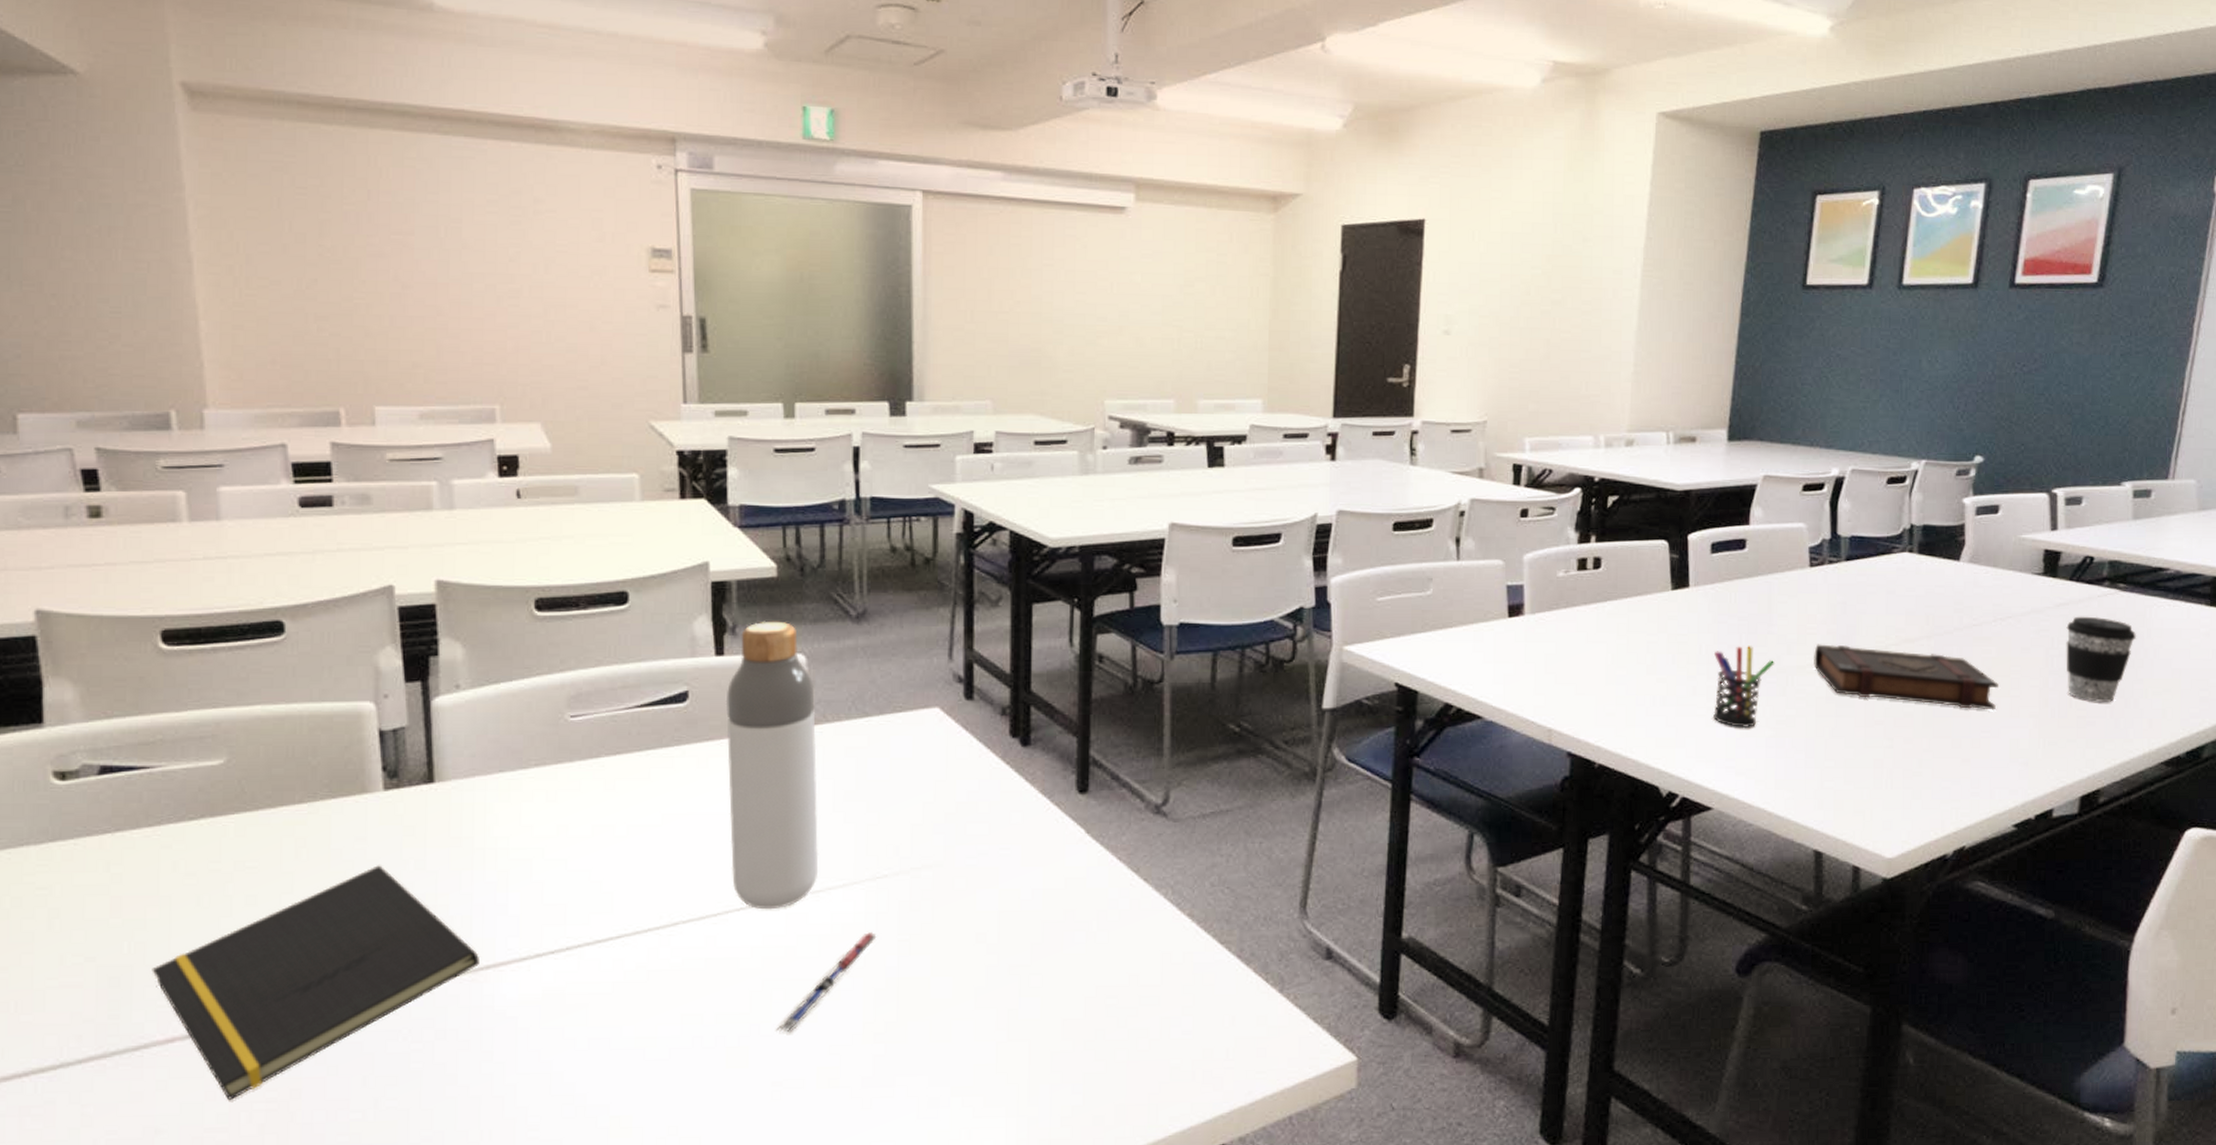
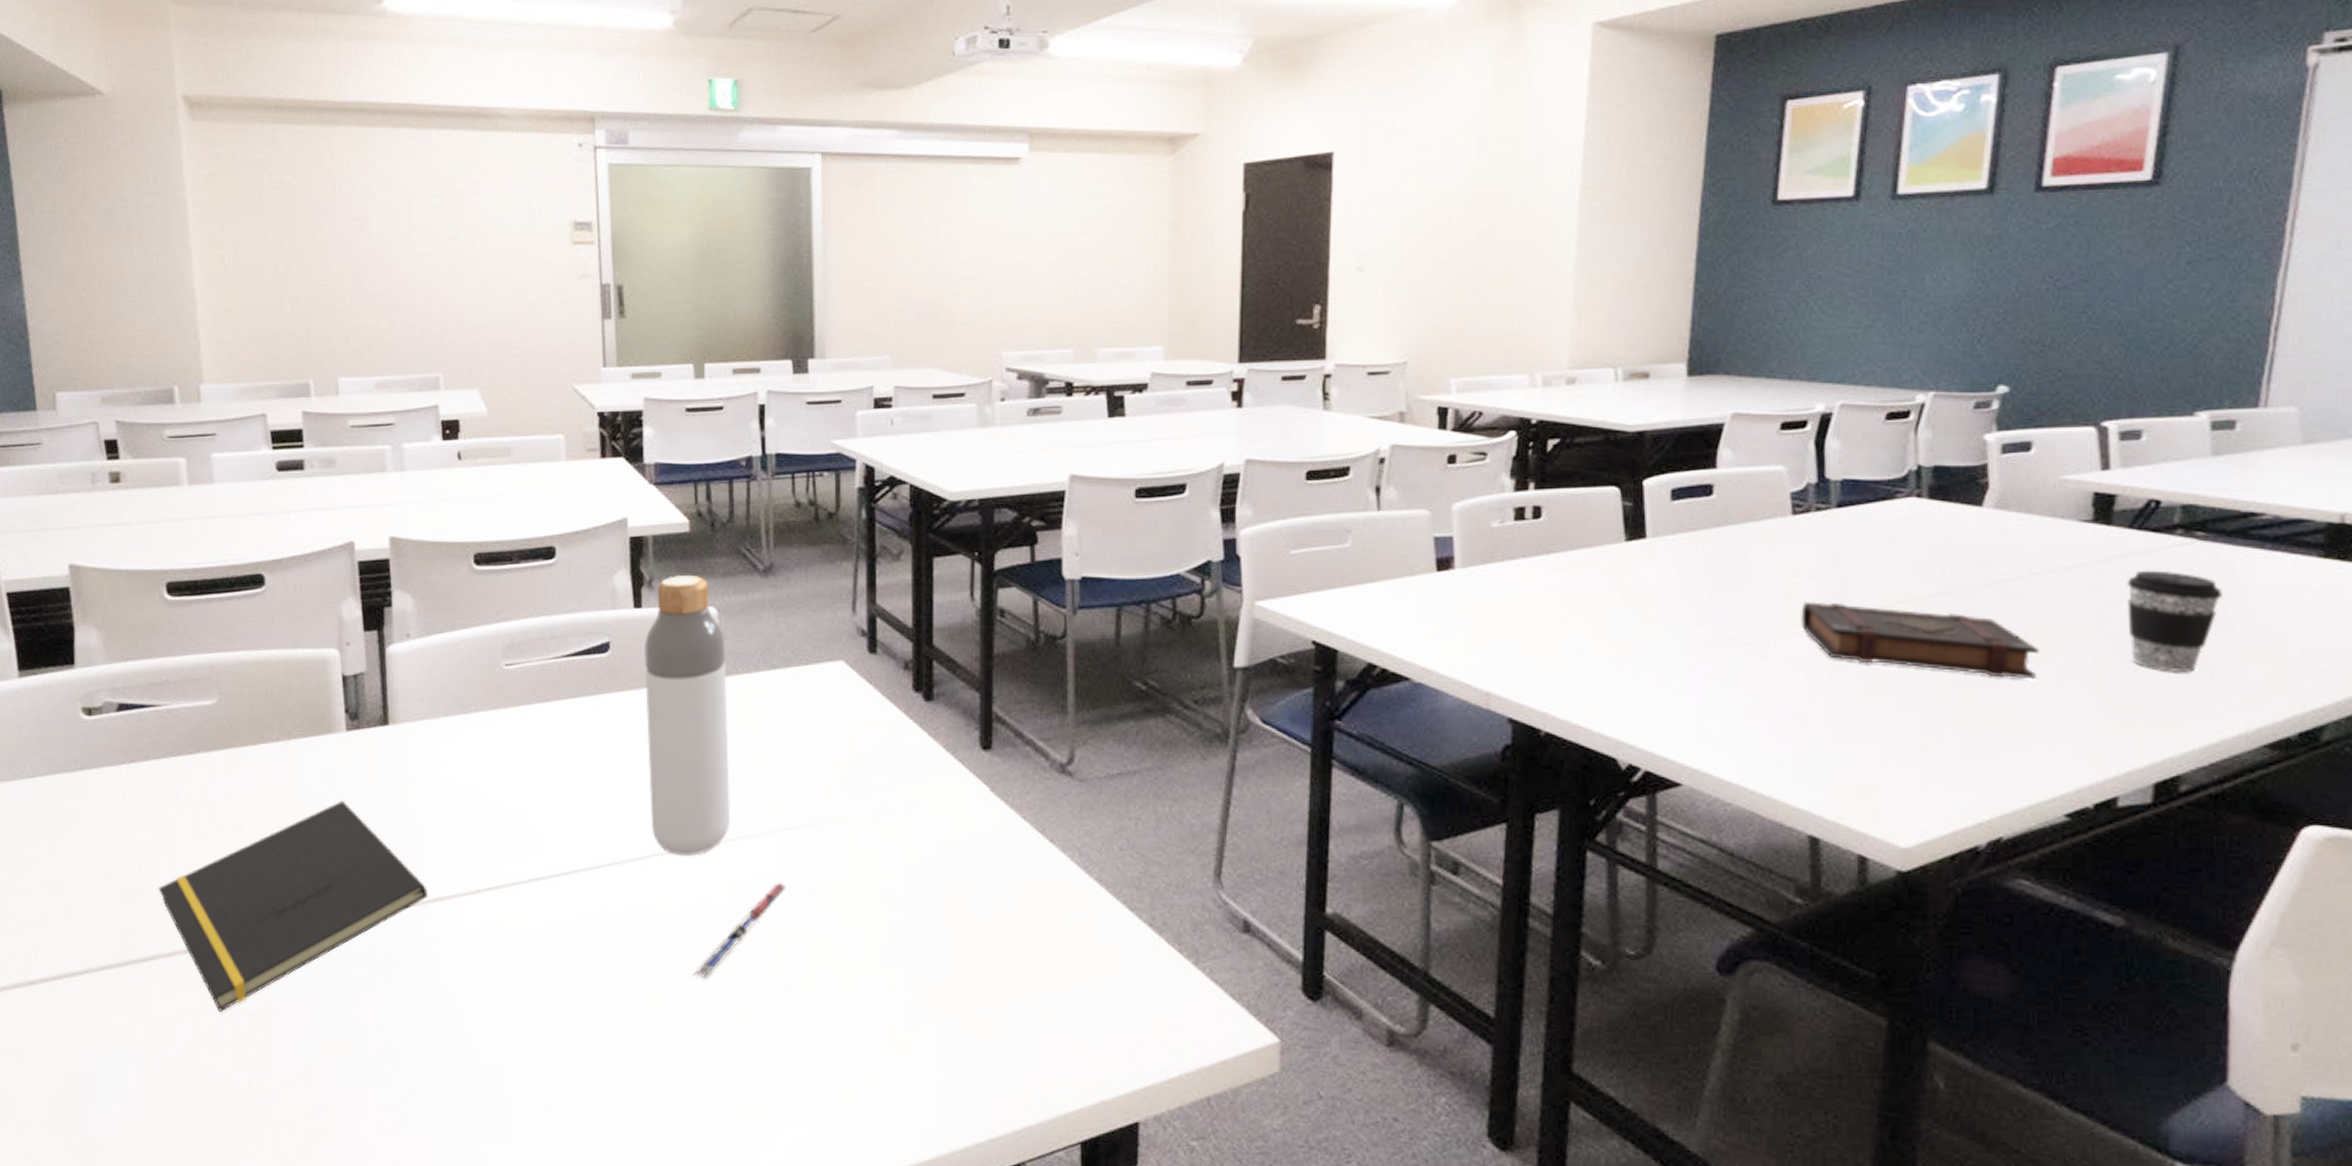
pen holder: present [1712,646,1775,729] -> none [1678,603,1754,696]

